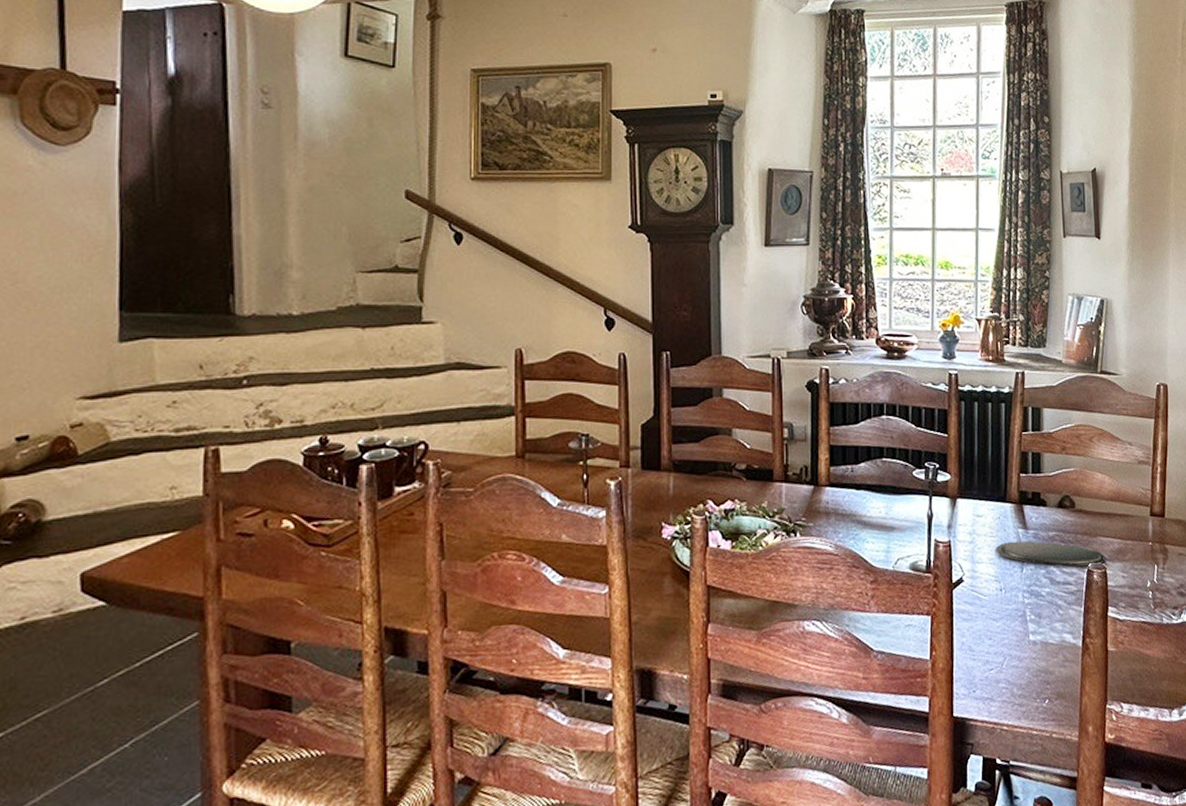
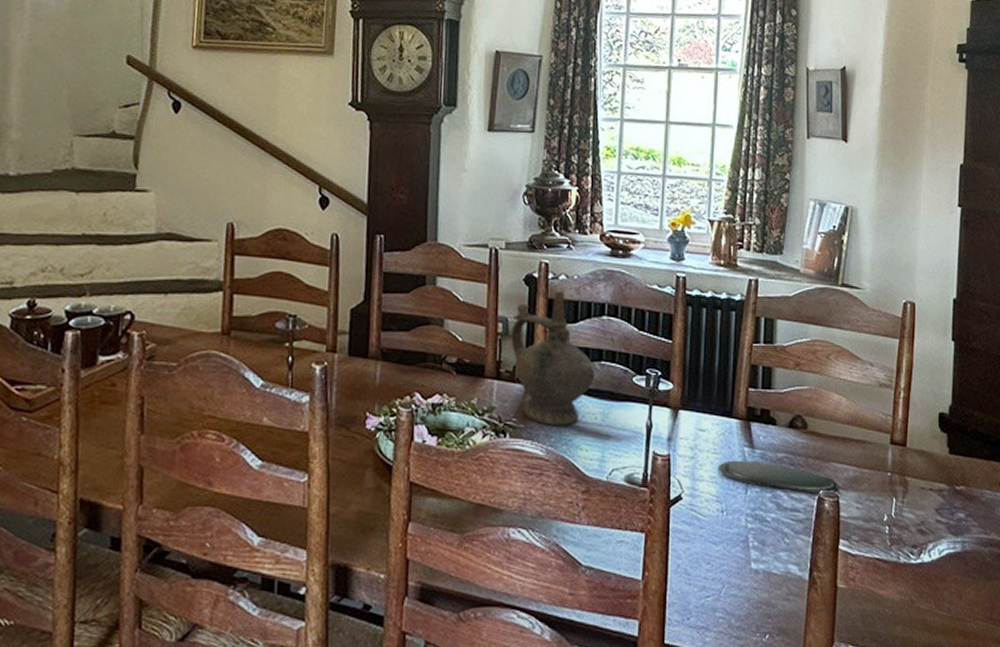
ceremonial vessel: none [796,394,878,522] -> present [511,290,595,425]

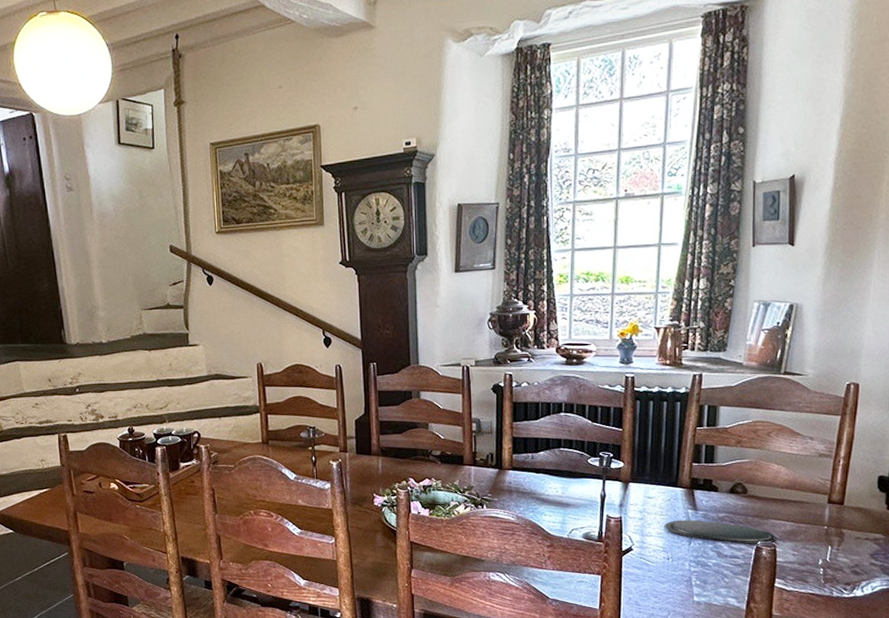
ceremonial vessel: present [511,290,595,425] -> none [483,395,555,498]

